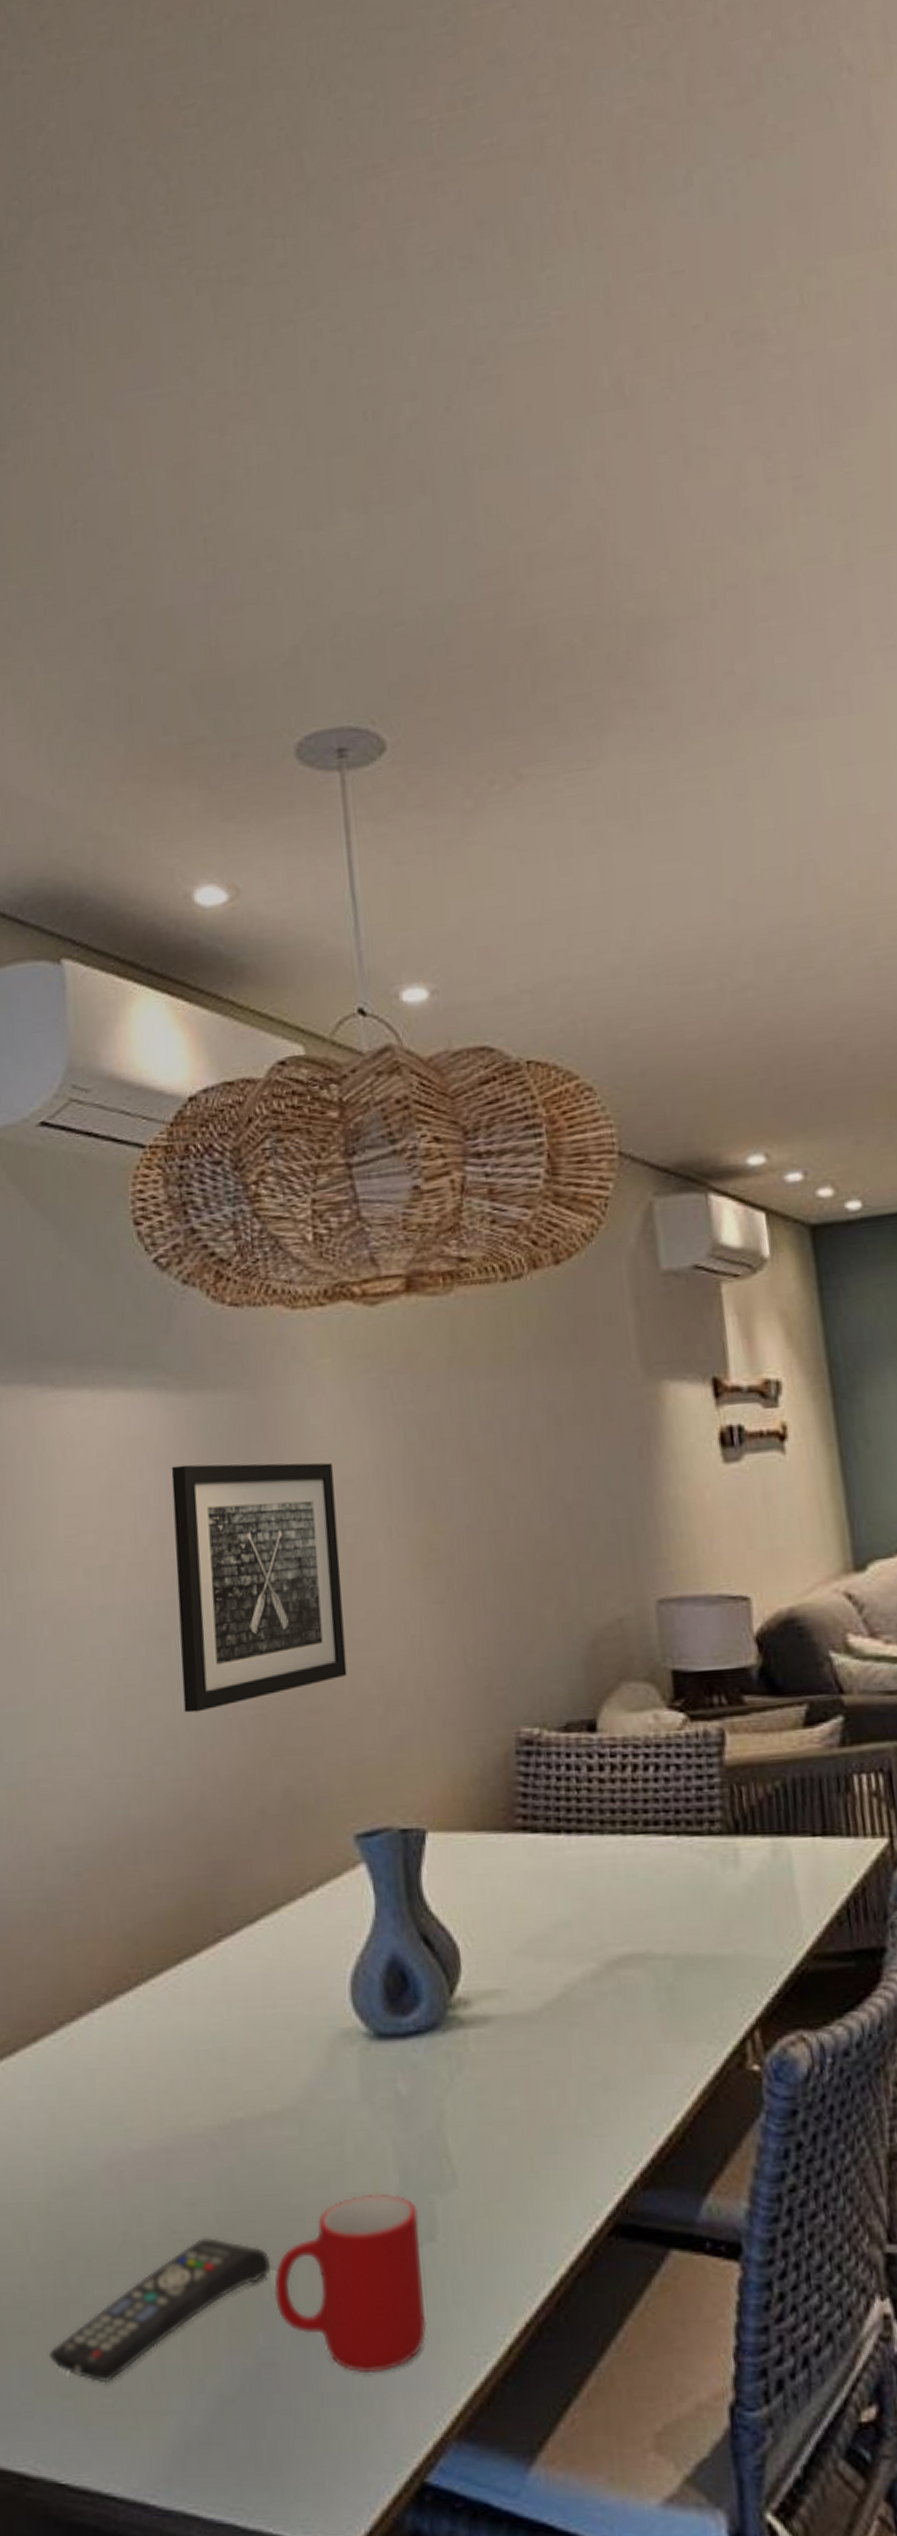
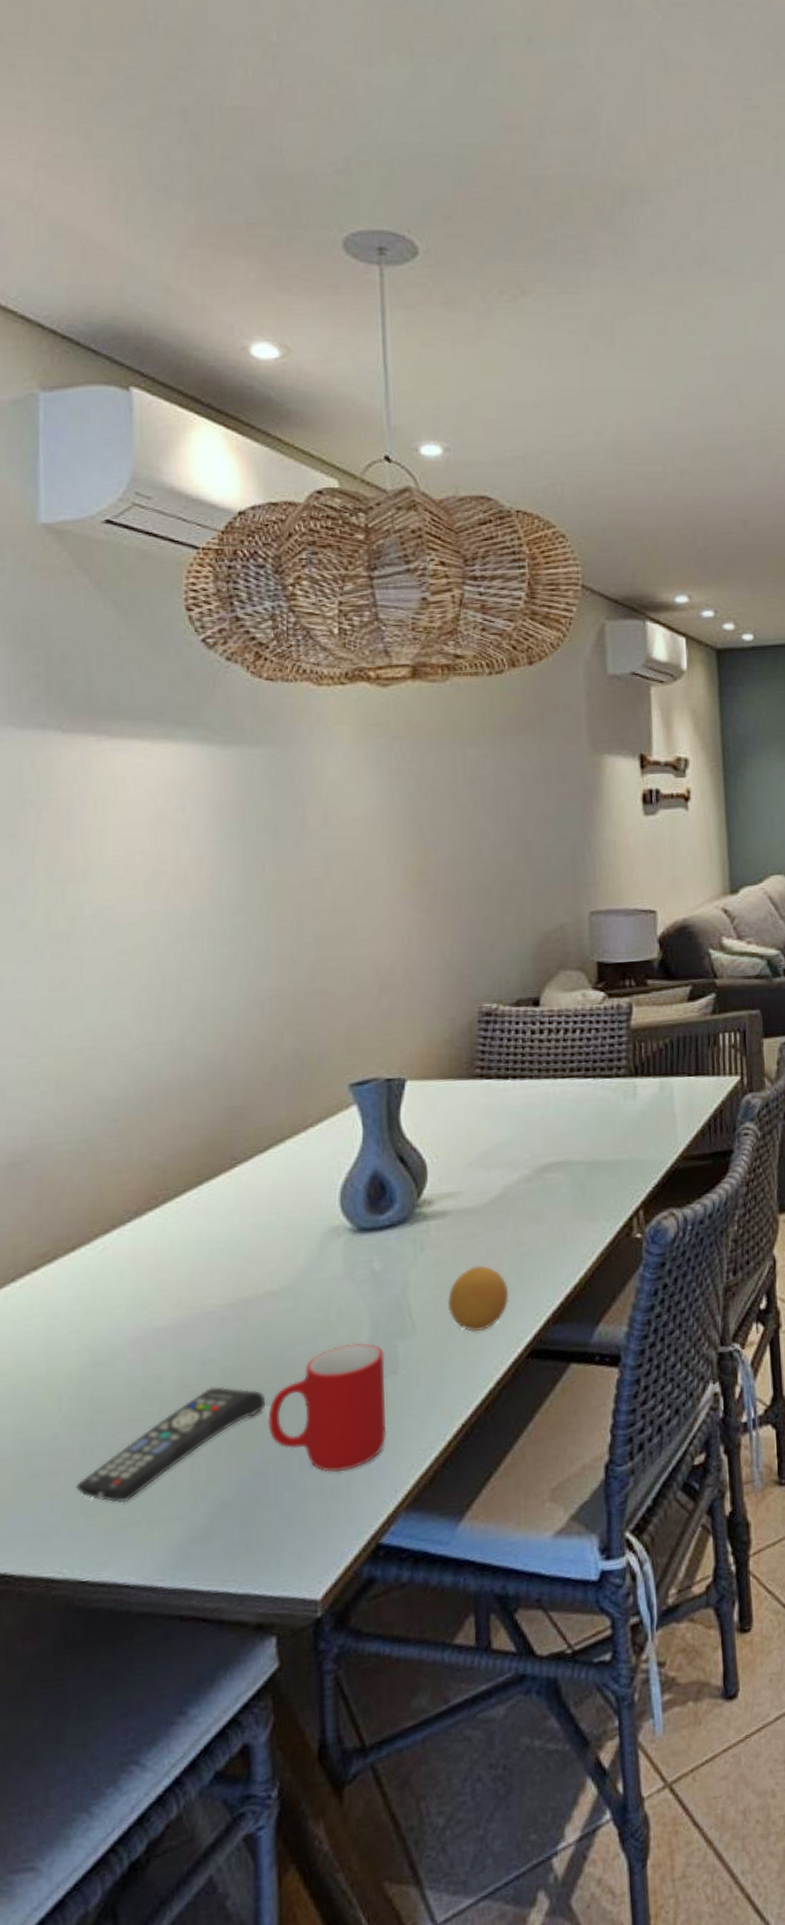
wall art: present [171,1462,347,1713] -> none [210,803,349,995]
fruit: none [496,2096,579,2192] -> present [447,1265,508,1332]

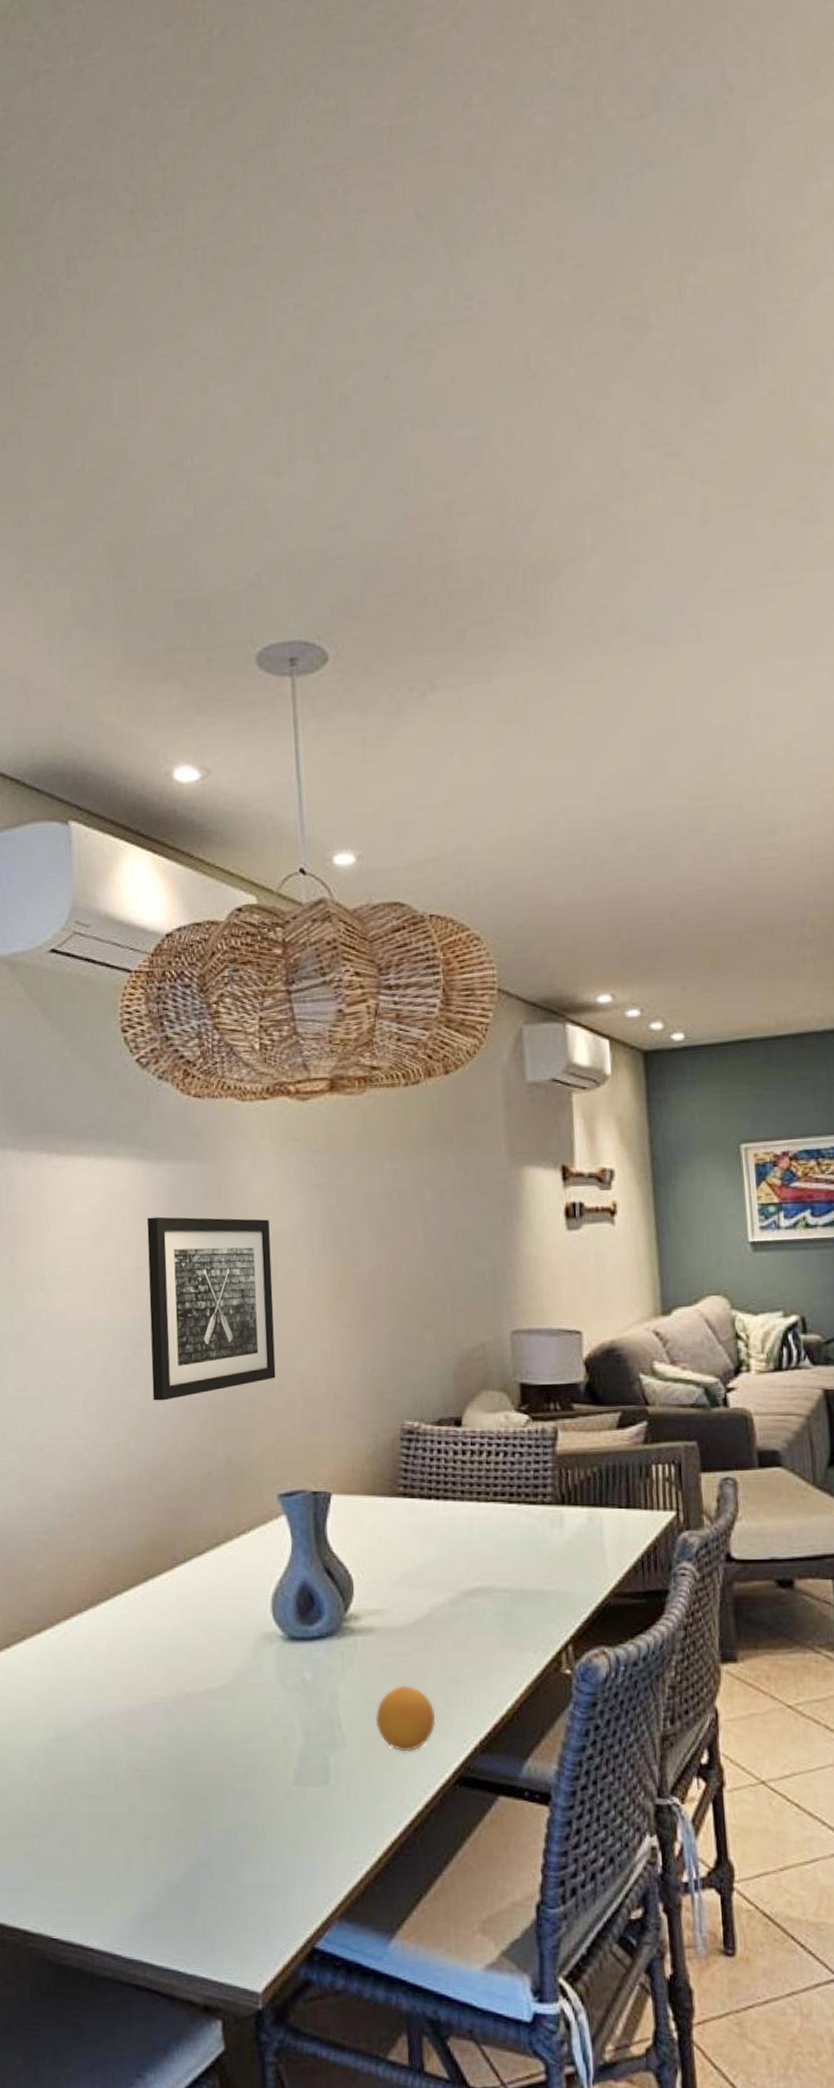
remote control: present [75,1386,266,1503] -> none [46,1775,208,1872]
wall art: none [210,803,349,995] -> present [146,1216,276,1401]
cup: present [268,1343,387,1472] -> none [210,1748,320,1872]

